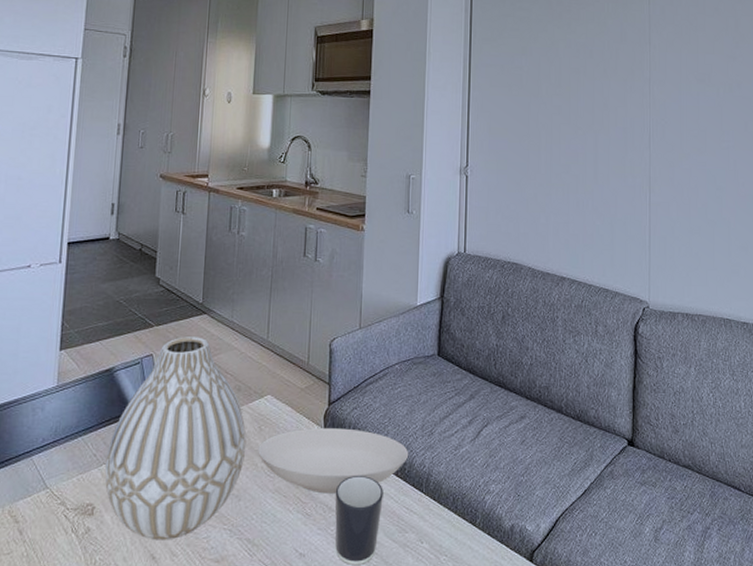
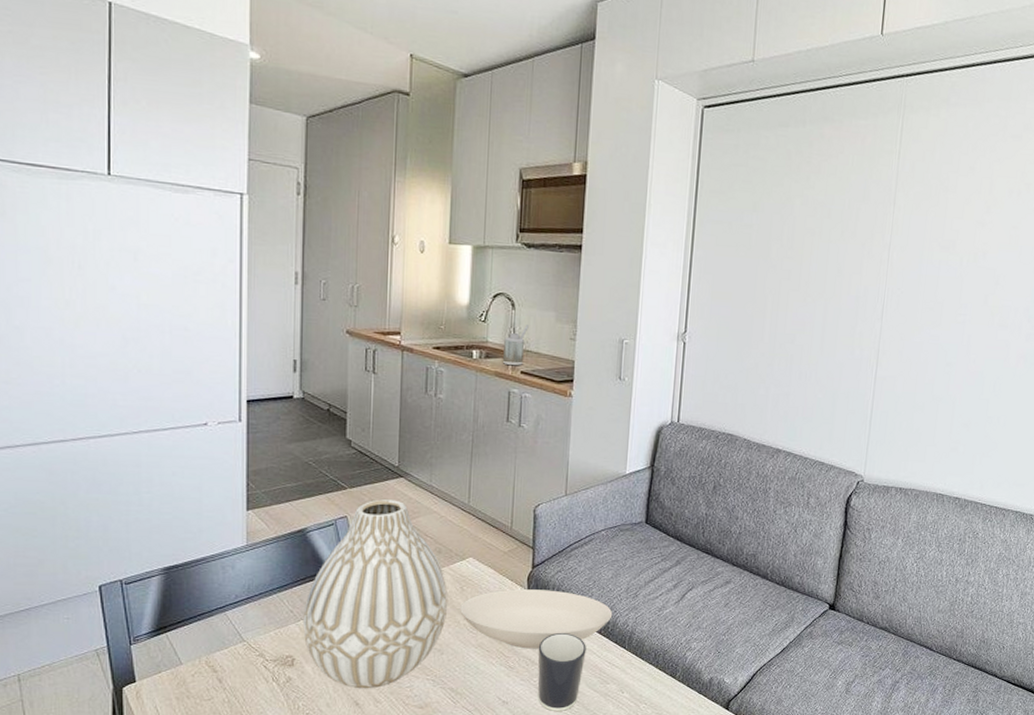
soap dispenser: none [299,164,324,203] -> present [502,325,529,366]

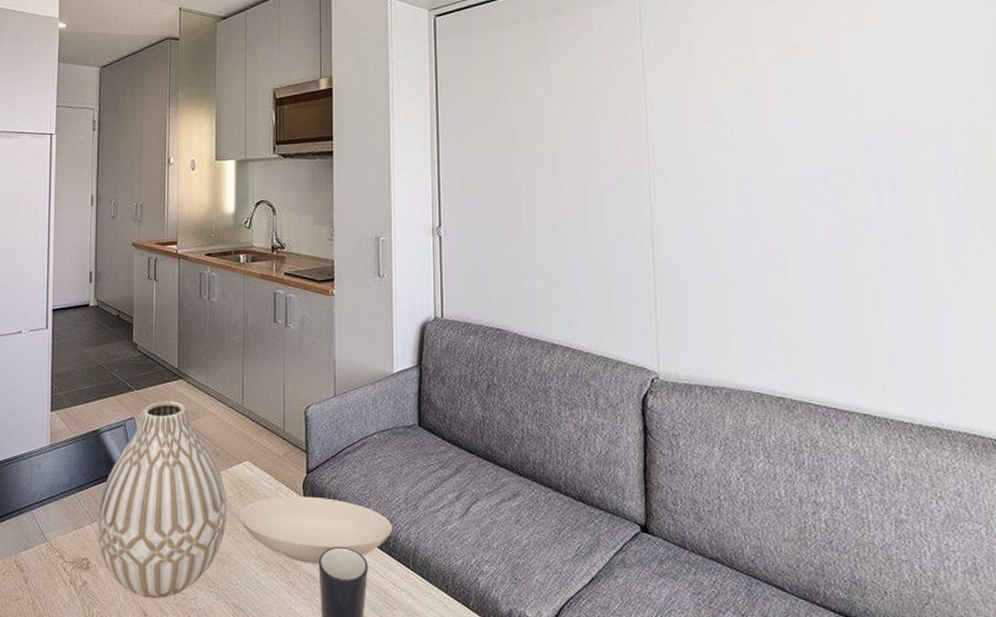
soap dispenser: present [502,325,529,366] -> none [267,228,289,268]

